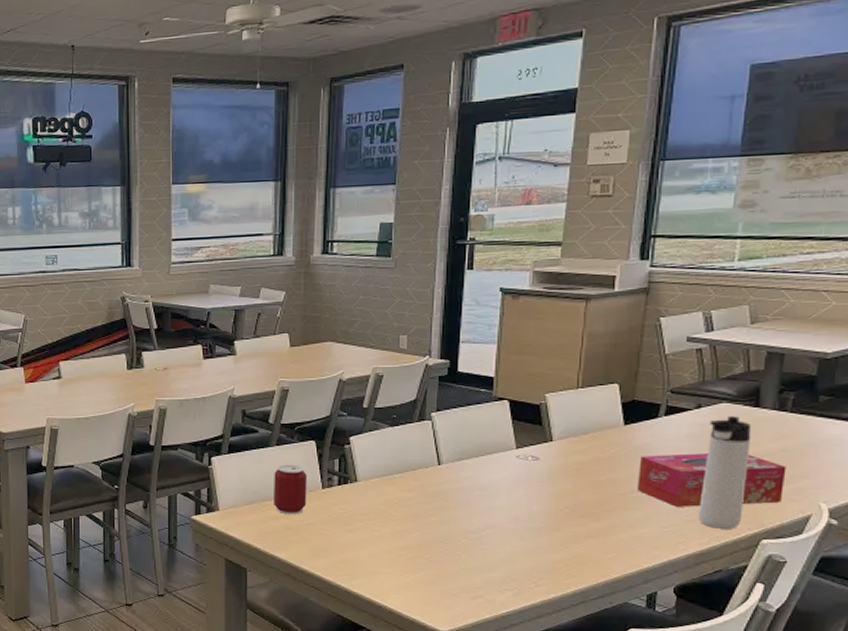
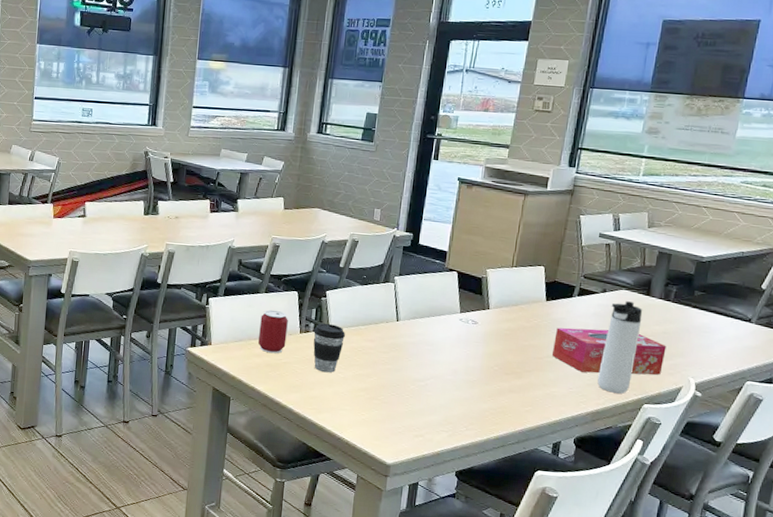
coffee cup: none [338,475,378,532] -> present [313,323,346,373]

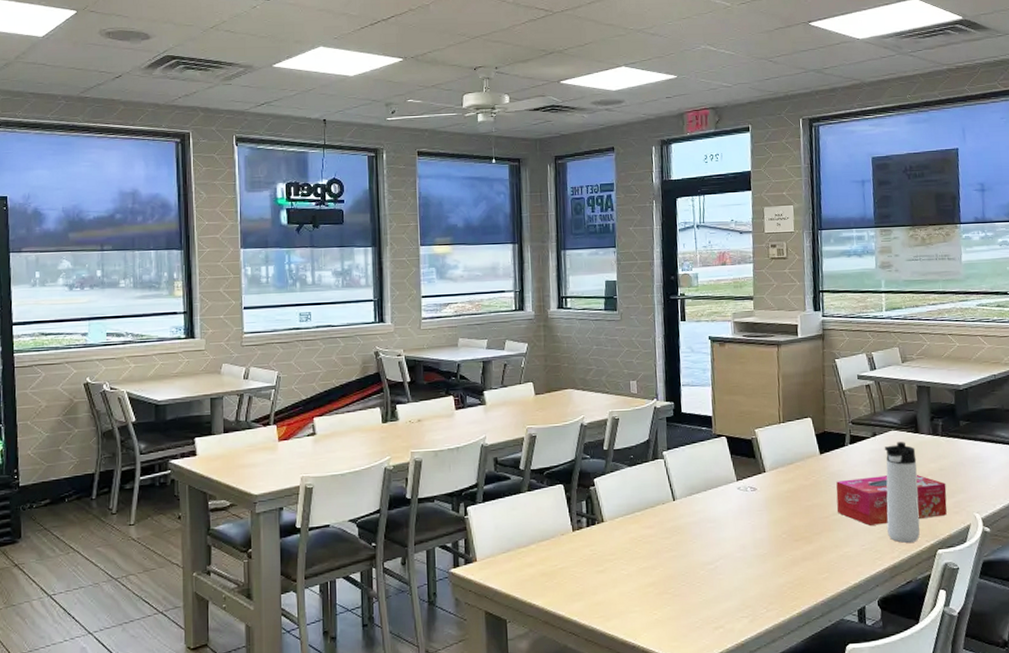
can: present [258,309,288,354] -> none [527,509,559,560]
coffee cup: present [313,323,346,373] -> none [587,515,623,572]

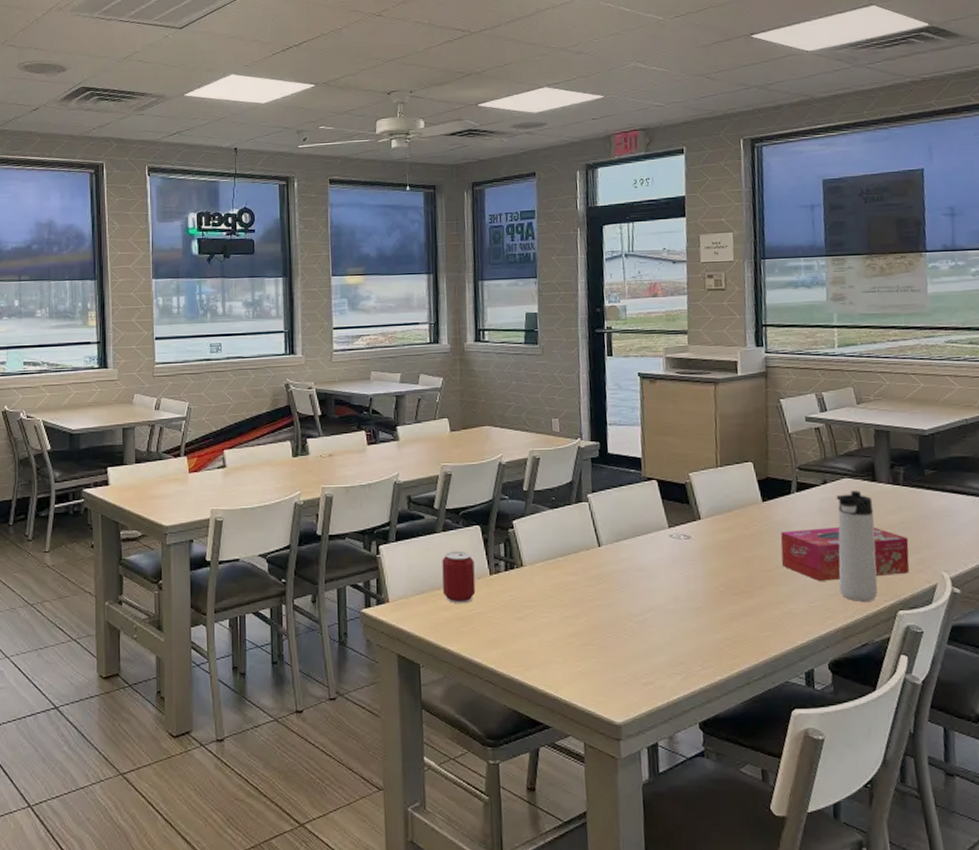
can: none [527,509,559,560] -> present [442,550,476,604]

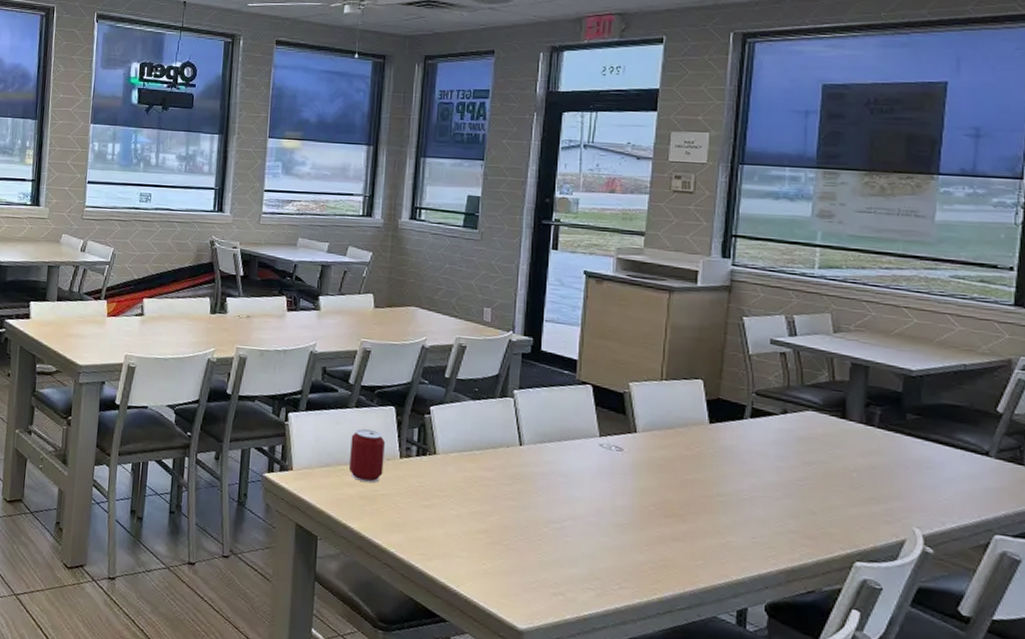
tissue box: present [780,527,910,581] -> none [723,458,877,523]
thermos bottle: present [836,491,878,601] -> none [789,425,839,547]

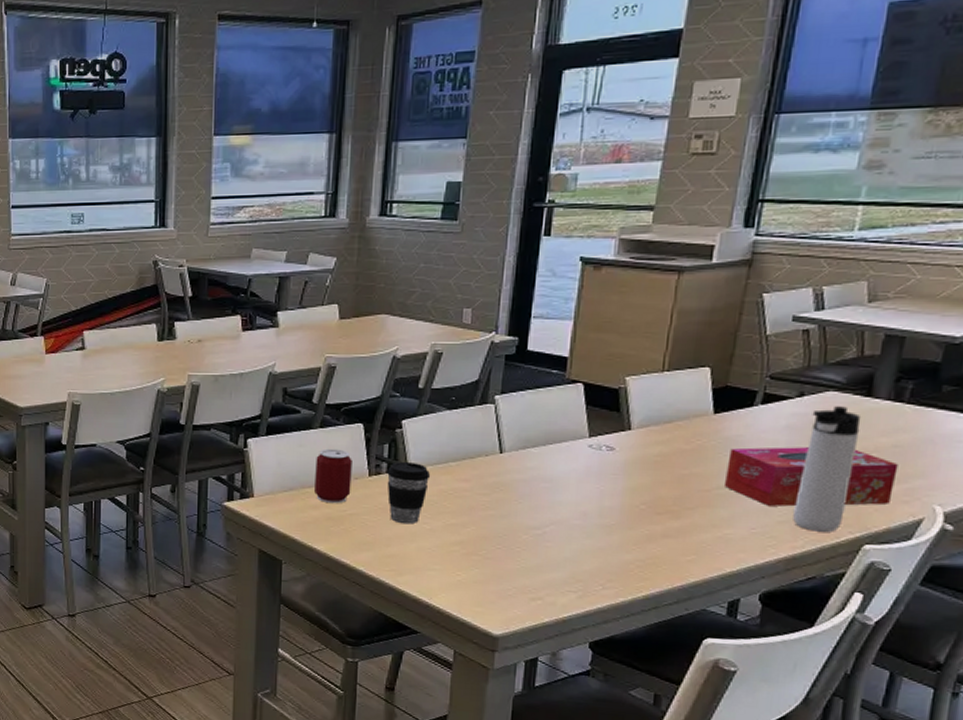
coffee cup: none [416,446,457,509] -> present [387,462,431,525]
tissue box: none [723,458,877,523] -> present [723,447,899,507]
thermos bottle: none [789,425,839,547] -> present [793,406,862,532]

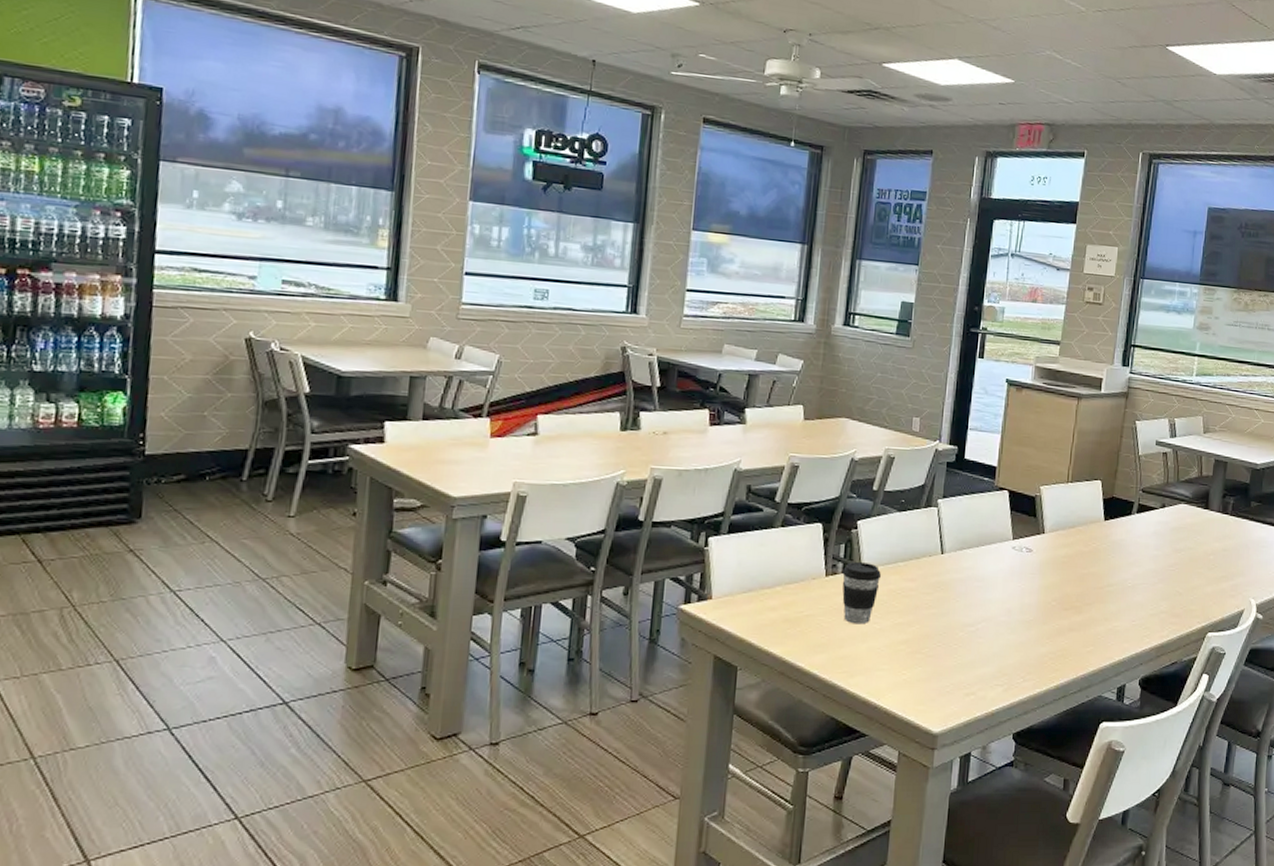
can: present [314,448,352,504] -> none [773,548,811,605]
tissue box: present [723,447,899,507] -> none [1112,550,1227,601]
thermos bottle: present [793,406,862,532] -> none [1160,516,1202,622]

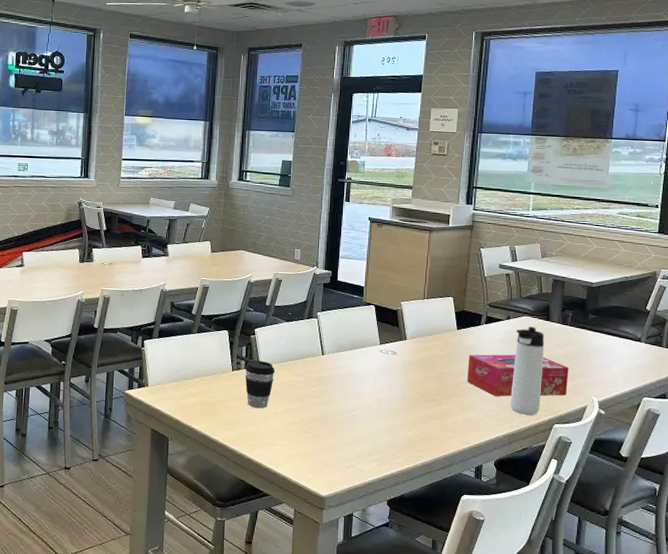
tissue box: none [1112,550,1227,601] -> present [466,354,569,397]
thermos bottle: none [1160,516,1202,622] -> present [511,327,545,415]

